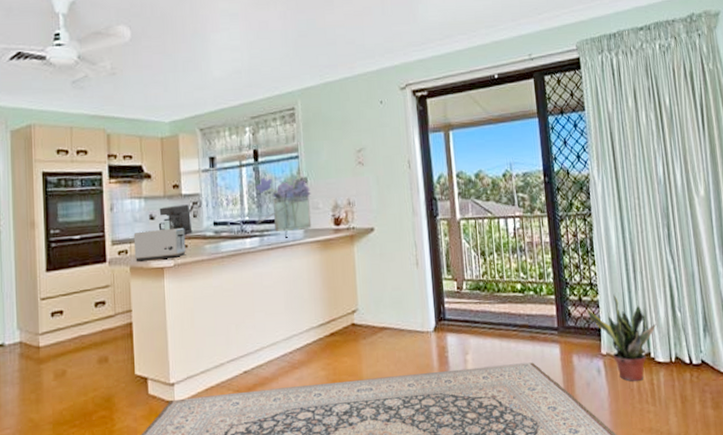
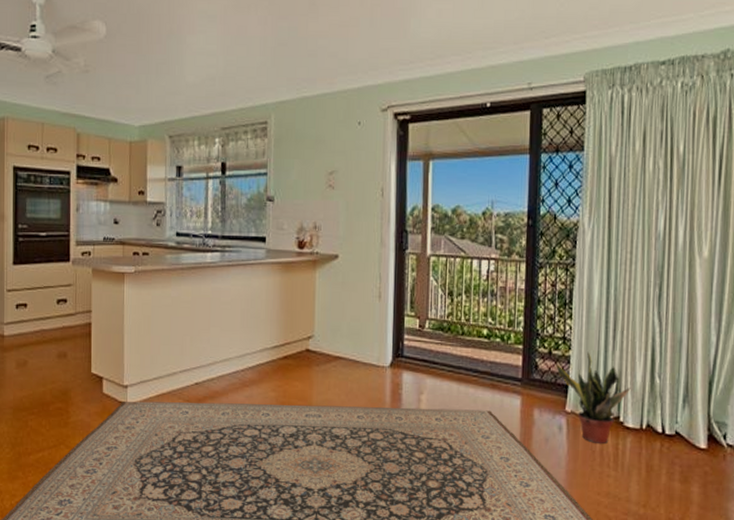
toaster: present [133,227,186,262] -> none [97,234,148,265]
coffee maker: present [158,204,193,234] -> none [122,212,155,242]
flower bouquet: present [255,176,312,238] -> none [220,192,277,256]

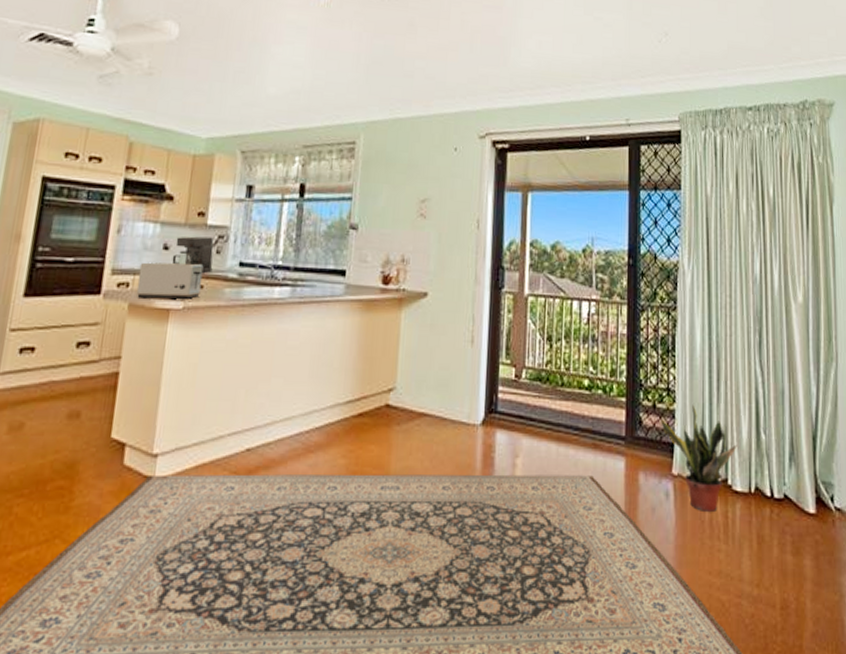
toaster: none [97,234,148,265] -> present [136,262,204,301]
coffee maker: none [122,212,155,242] -> present [172,236,214,273]

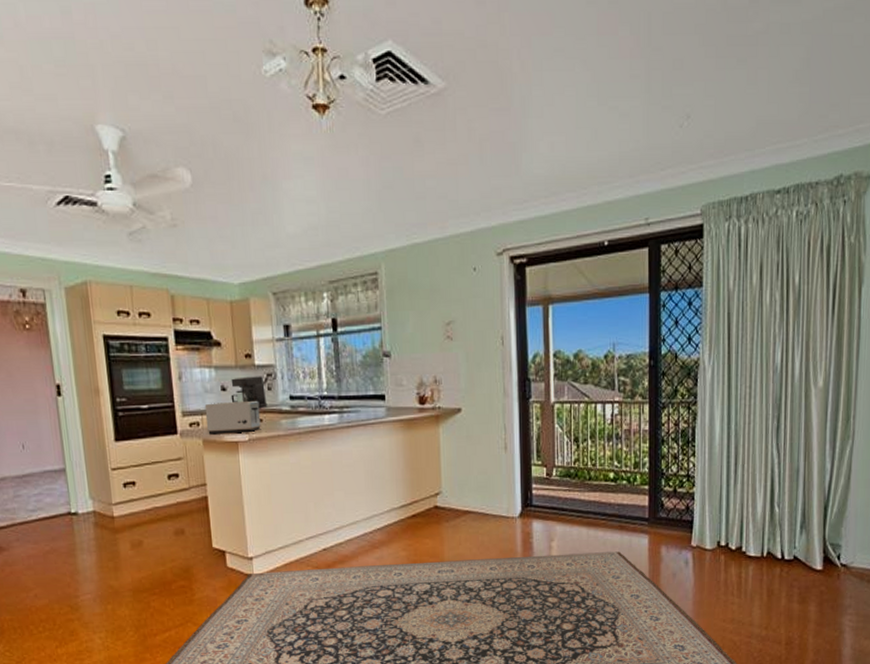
potted plant: present [661,404,737,511] -> none [681,487,752,574]

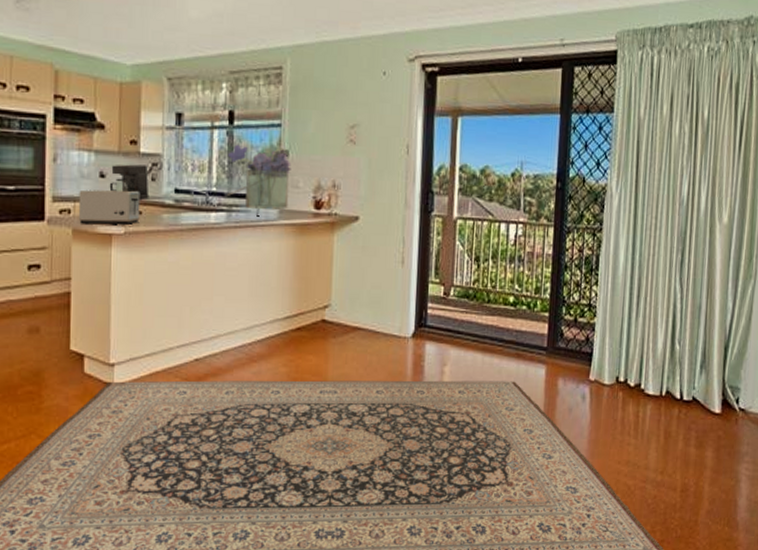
flower bouquet: none [334,349,395,416] -> present [226,144,292,217]

